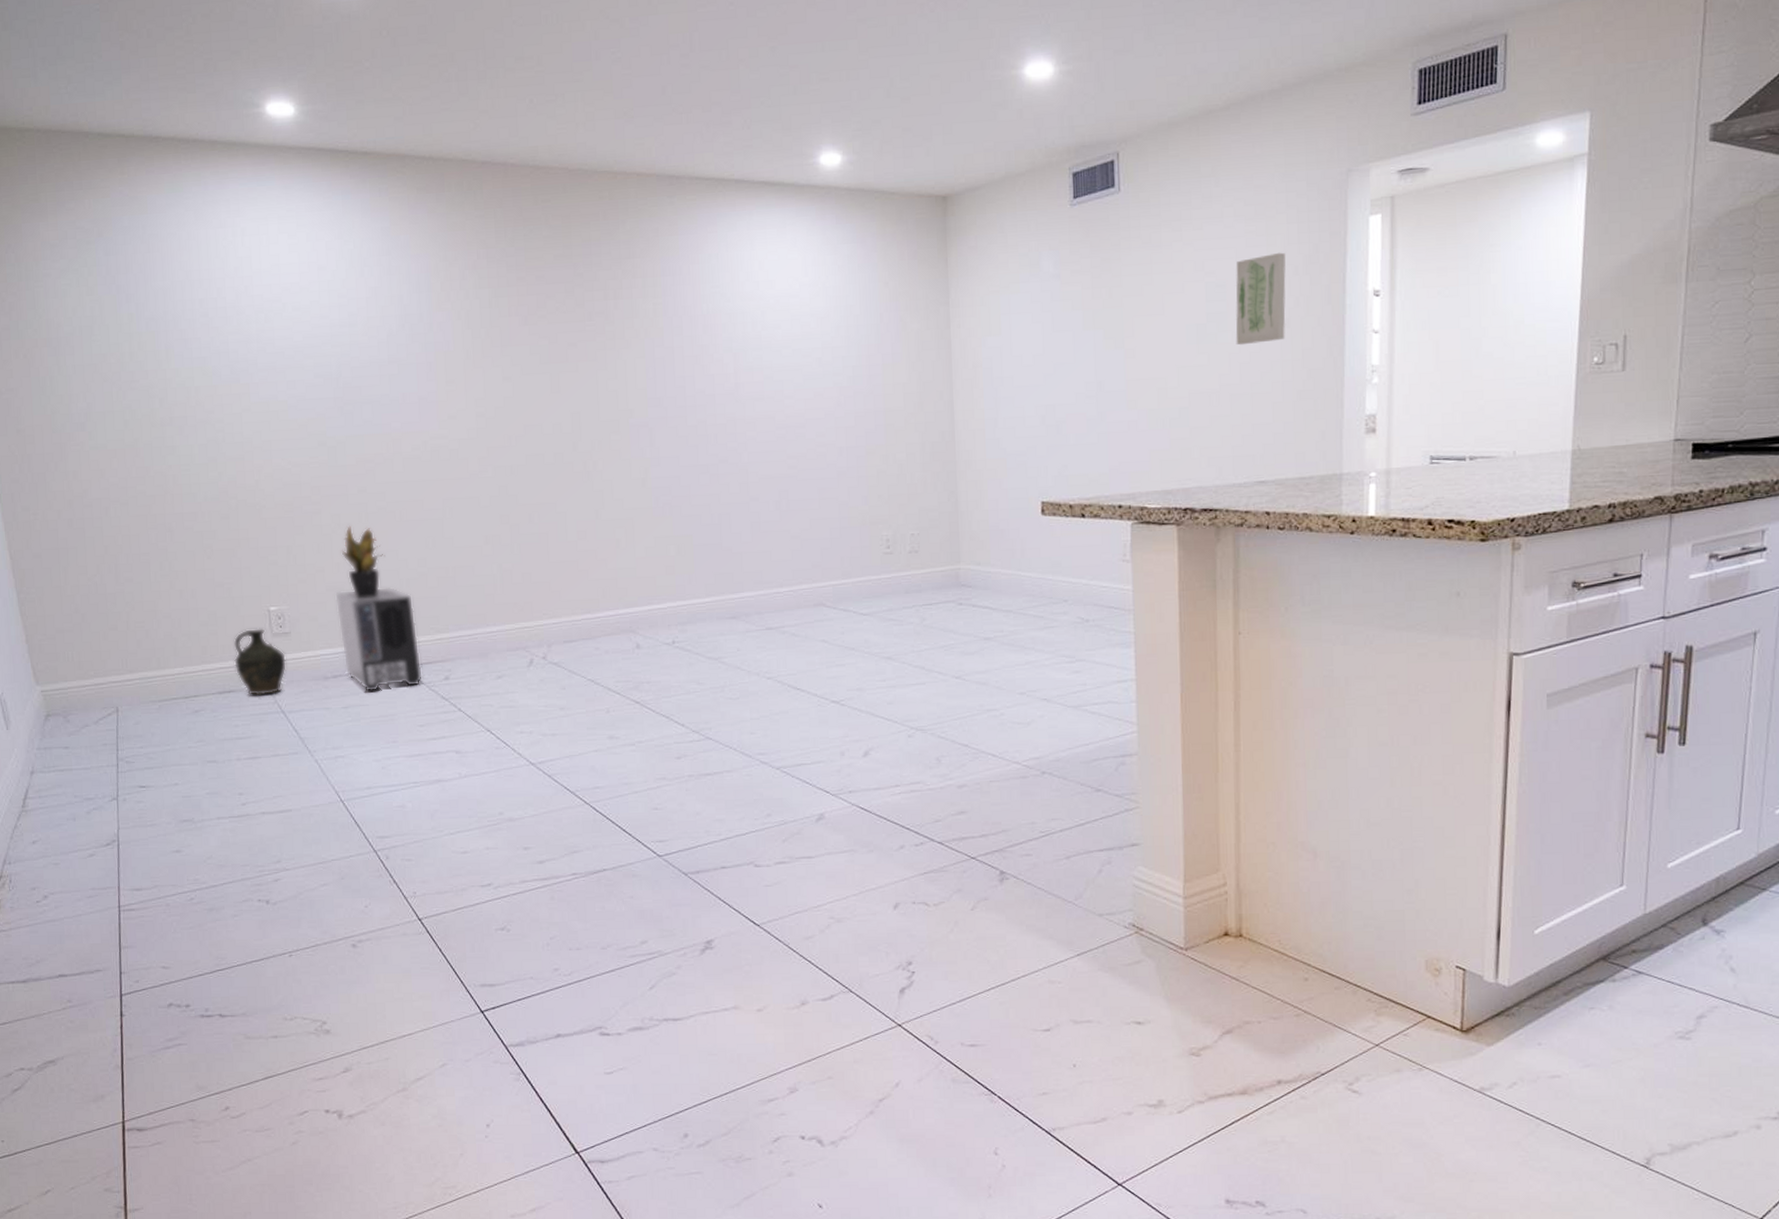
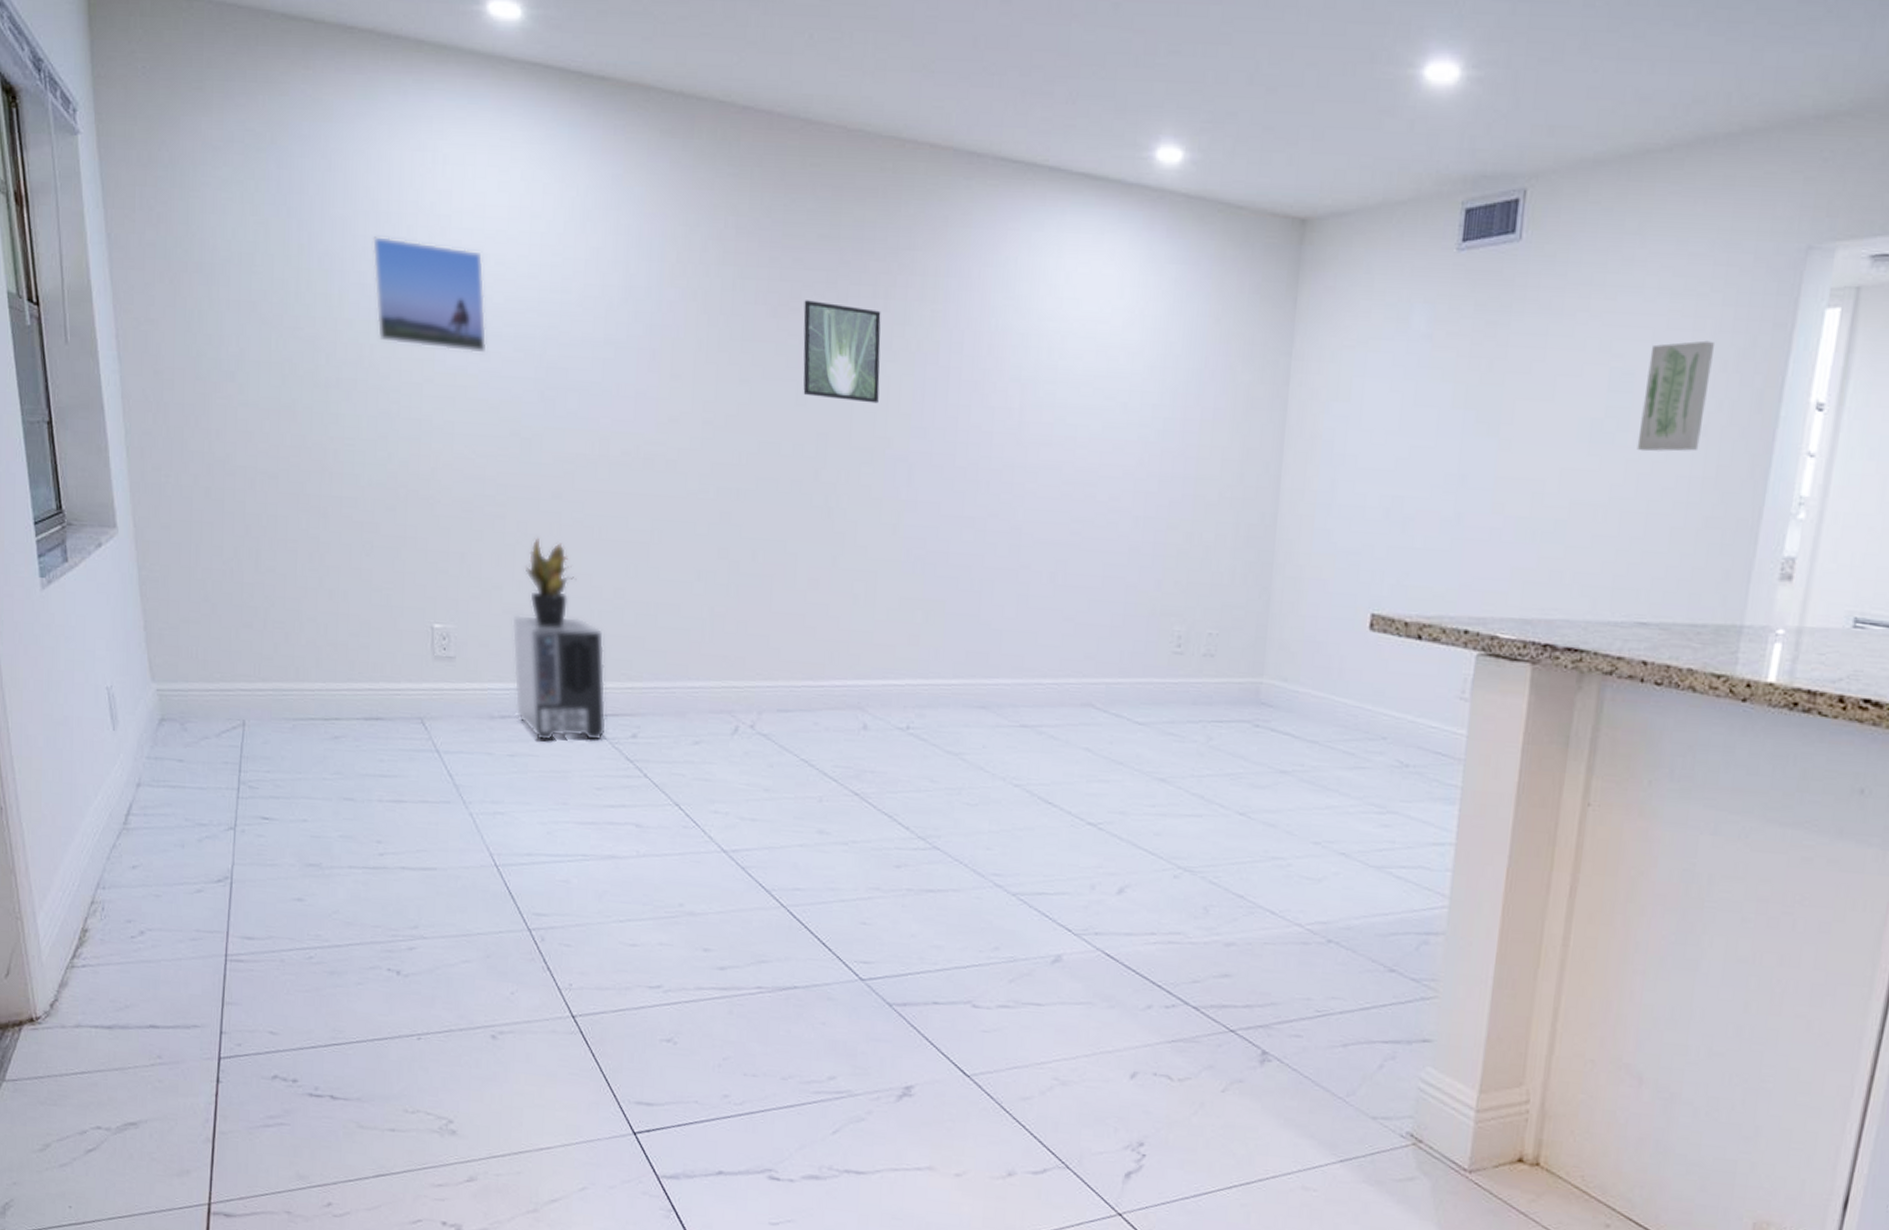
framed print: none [189,298,292,384] -> present [371,235,487,353]
ceramic jug: present [233,627,287,696] -> none [386,646,448,730]
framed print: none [549,307,619,384] -> present [803,300,881,404]

